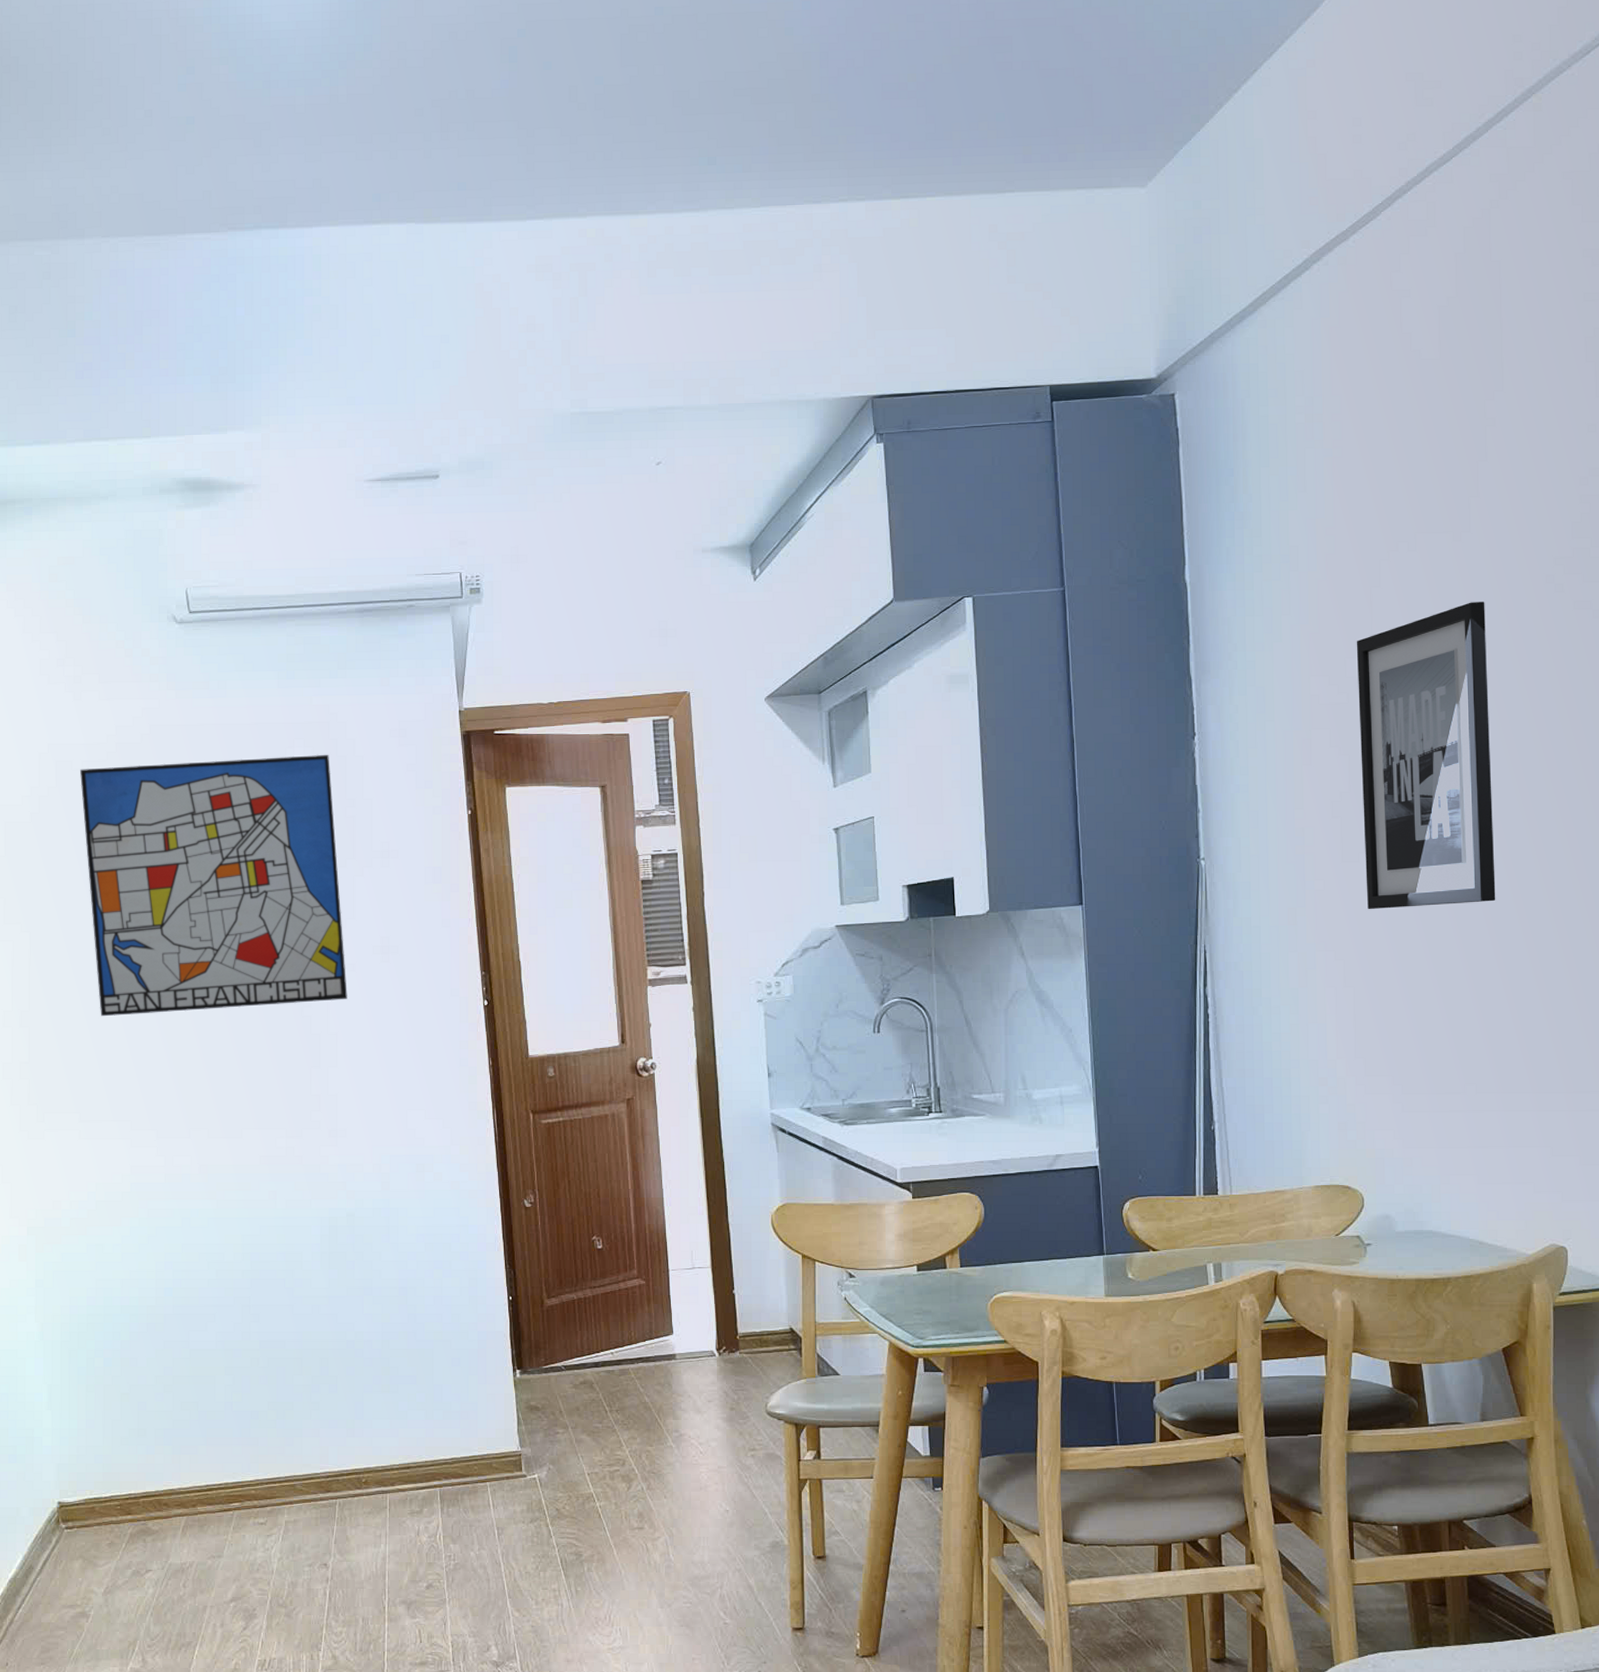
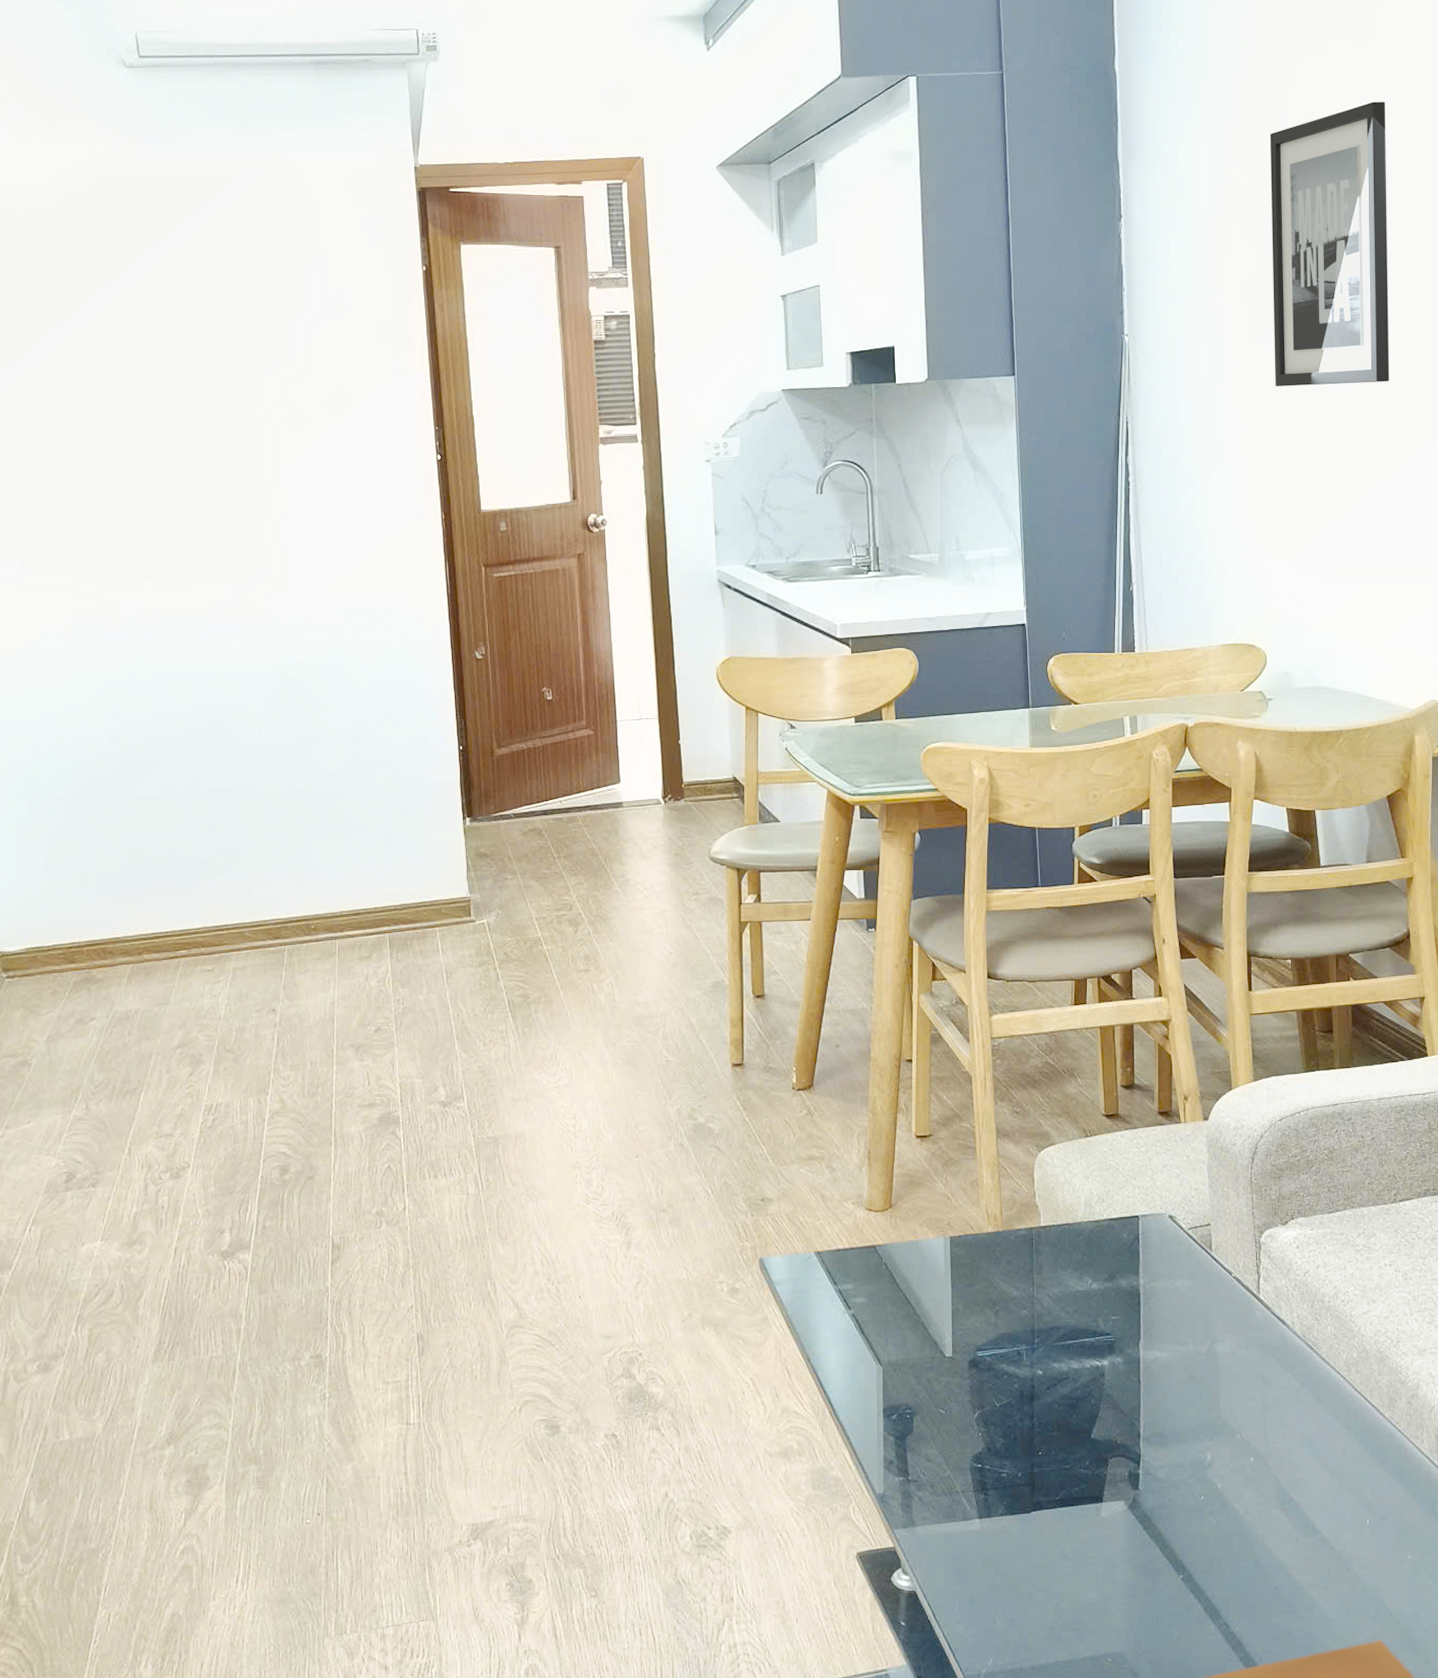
wall art: present [80,755,347,1017] -> none [24,206,300,464]

